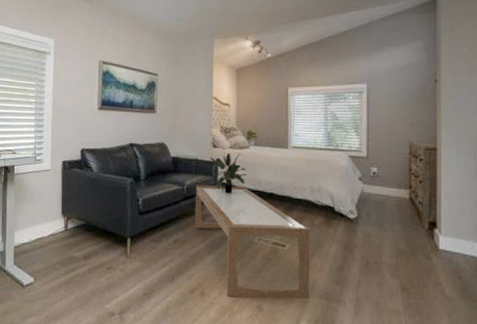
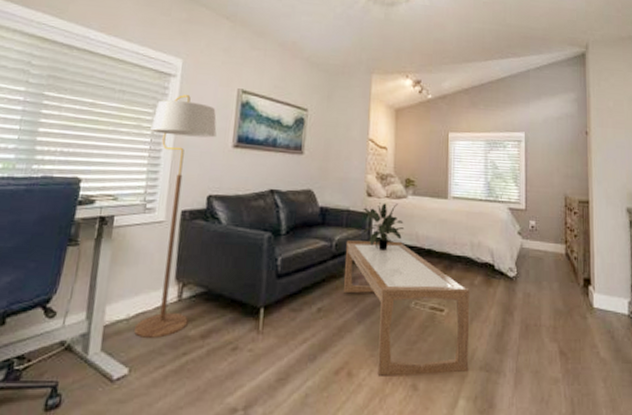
floor lamp: none [35,68,85,257] -> present [133,95,217,338]

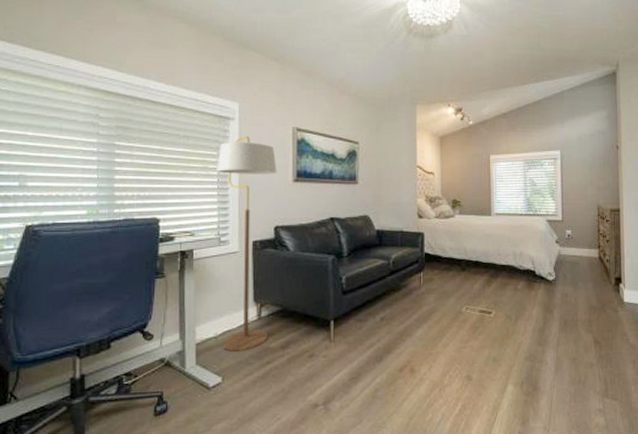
coffee table: present [344,240,470,376] -> none [402,256,515,371]
potted plant: present [363,203,405,251] -> none [415,223,454,265]

